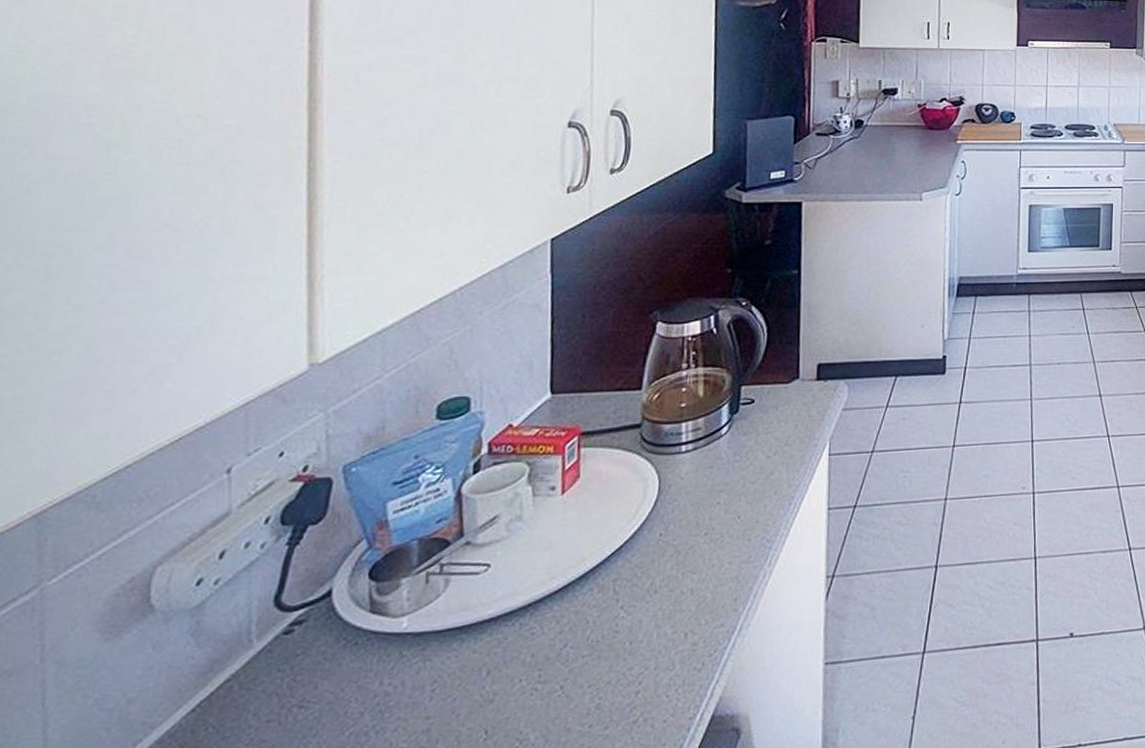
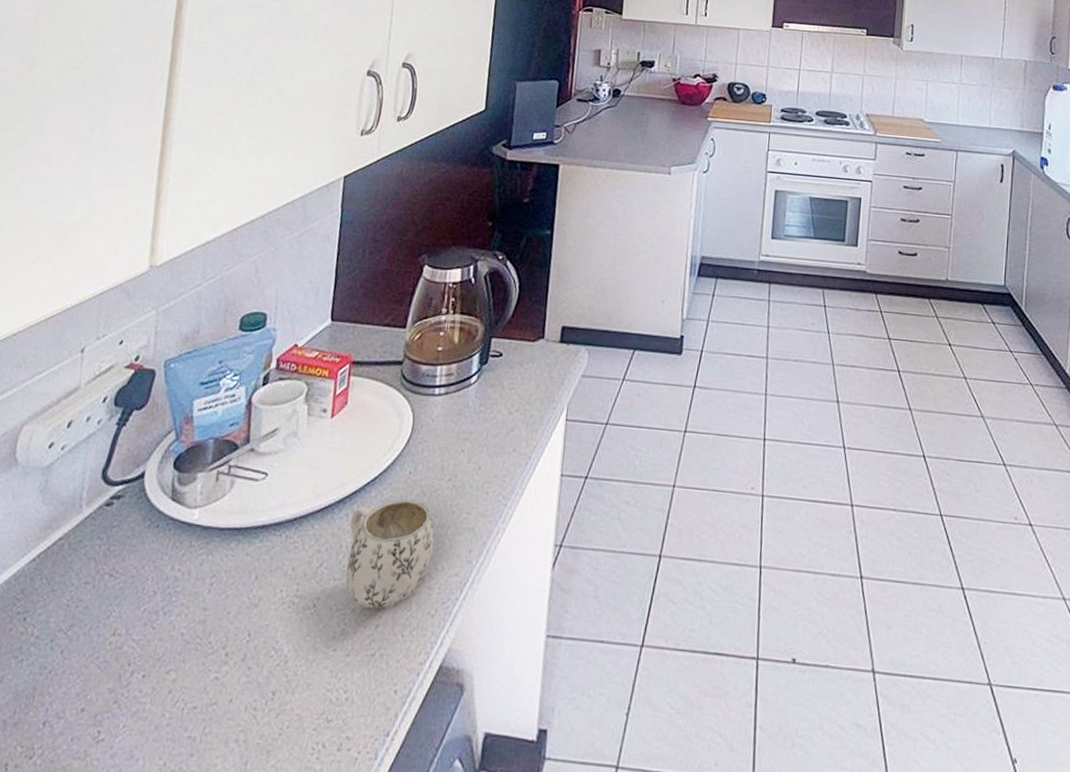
mug: none [595,560,694,678] -> present [346,498,434,610]

